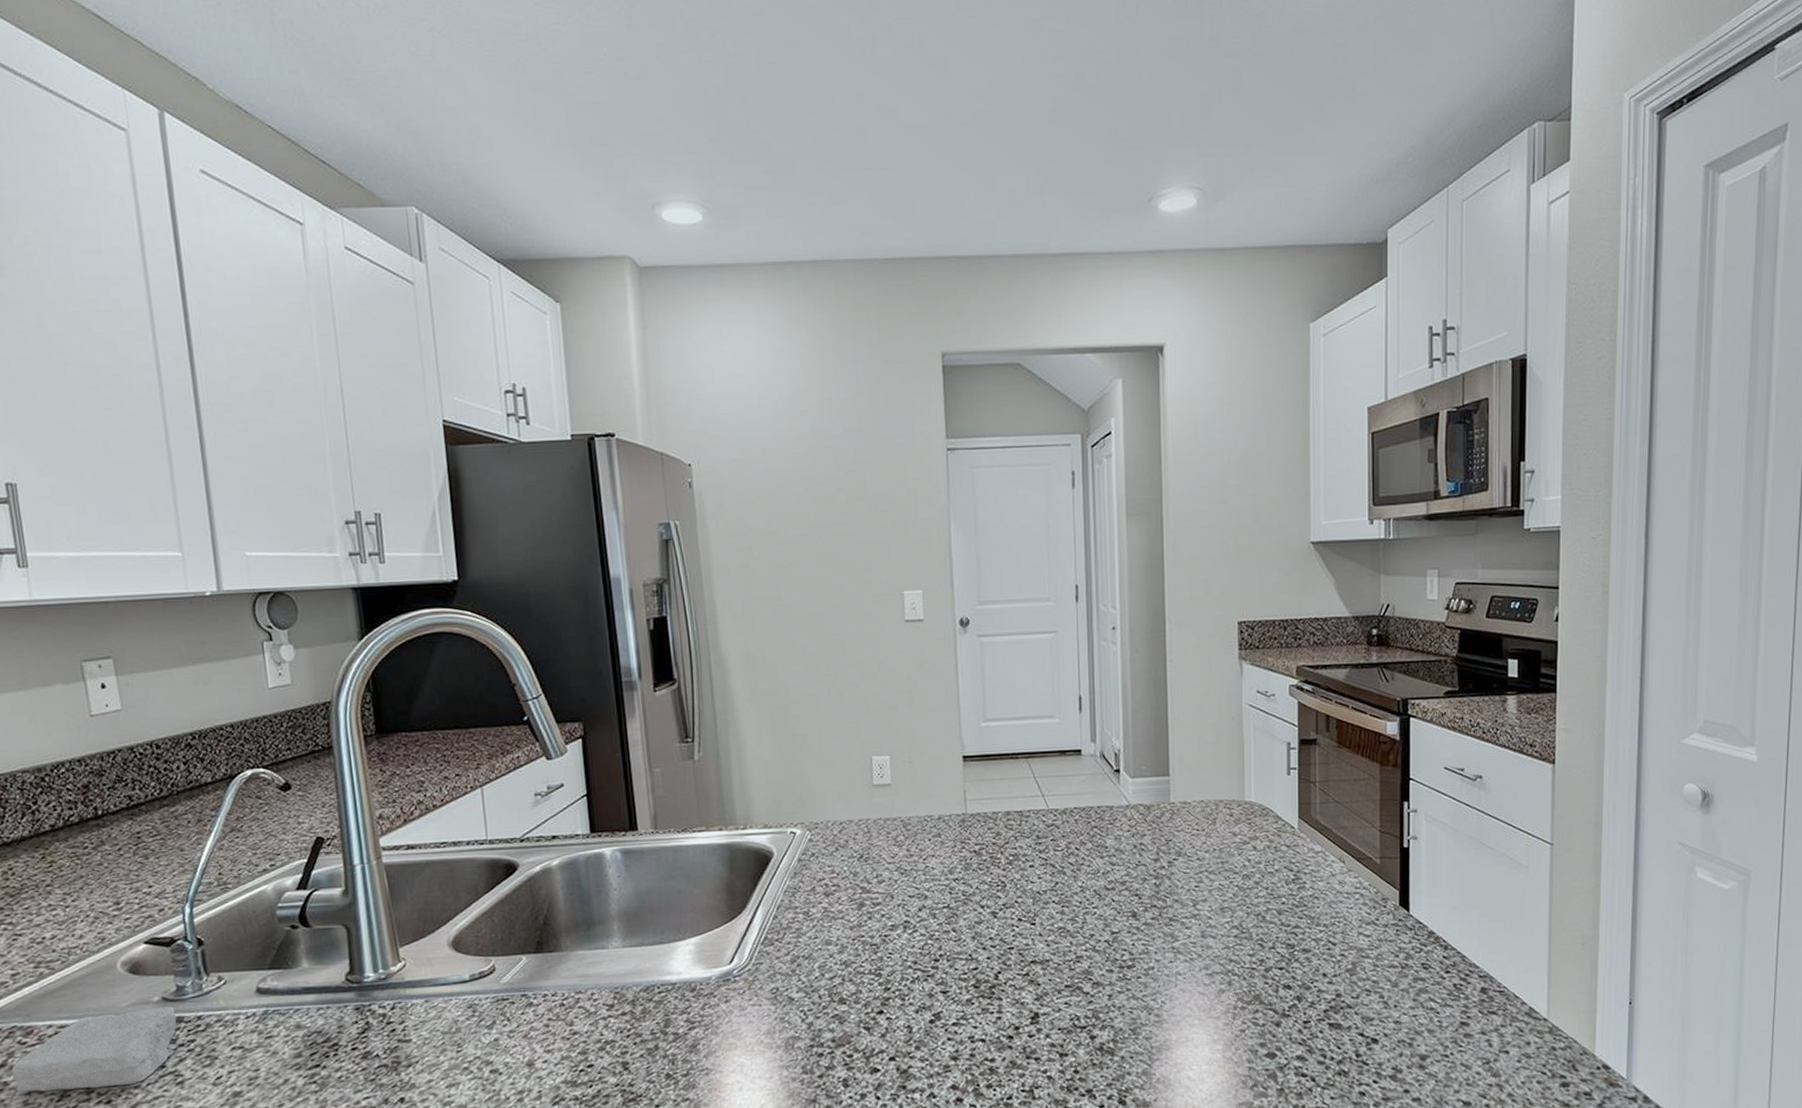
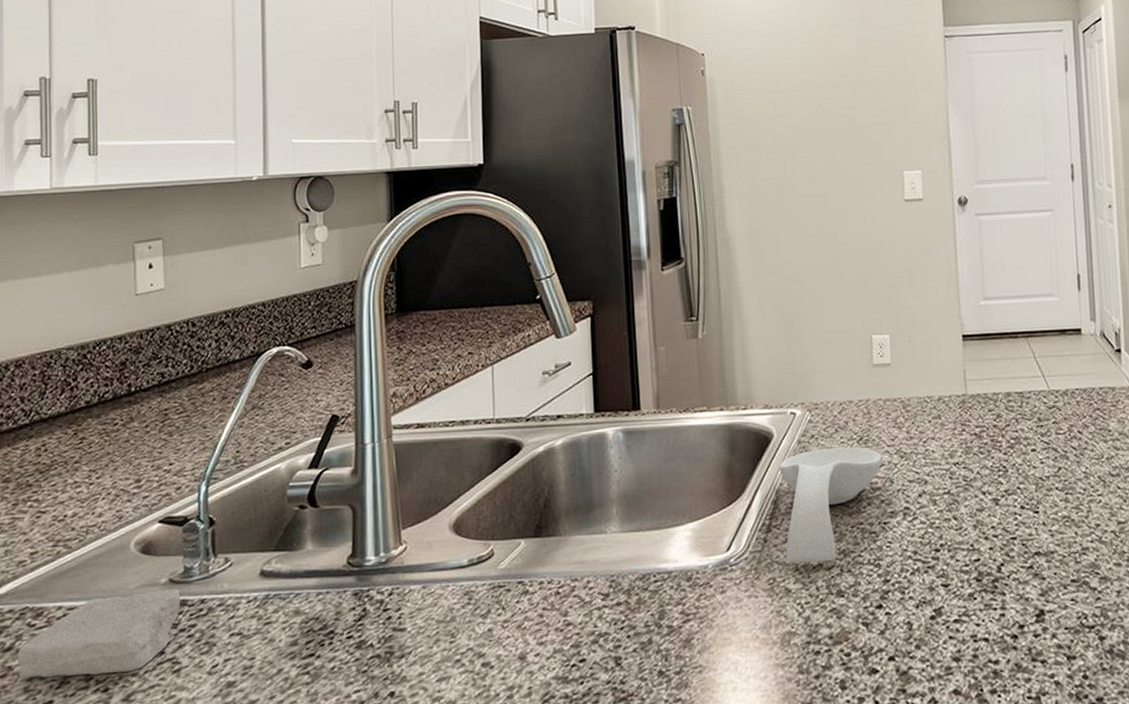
spoon rest: none [780,864,883,974] -> present [779,447,883,564]

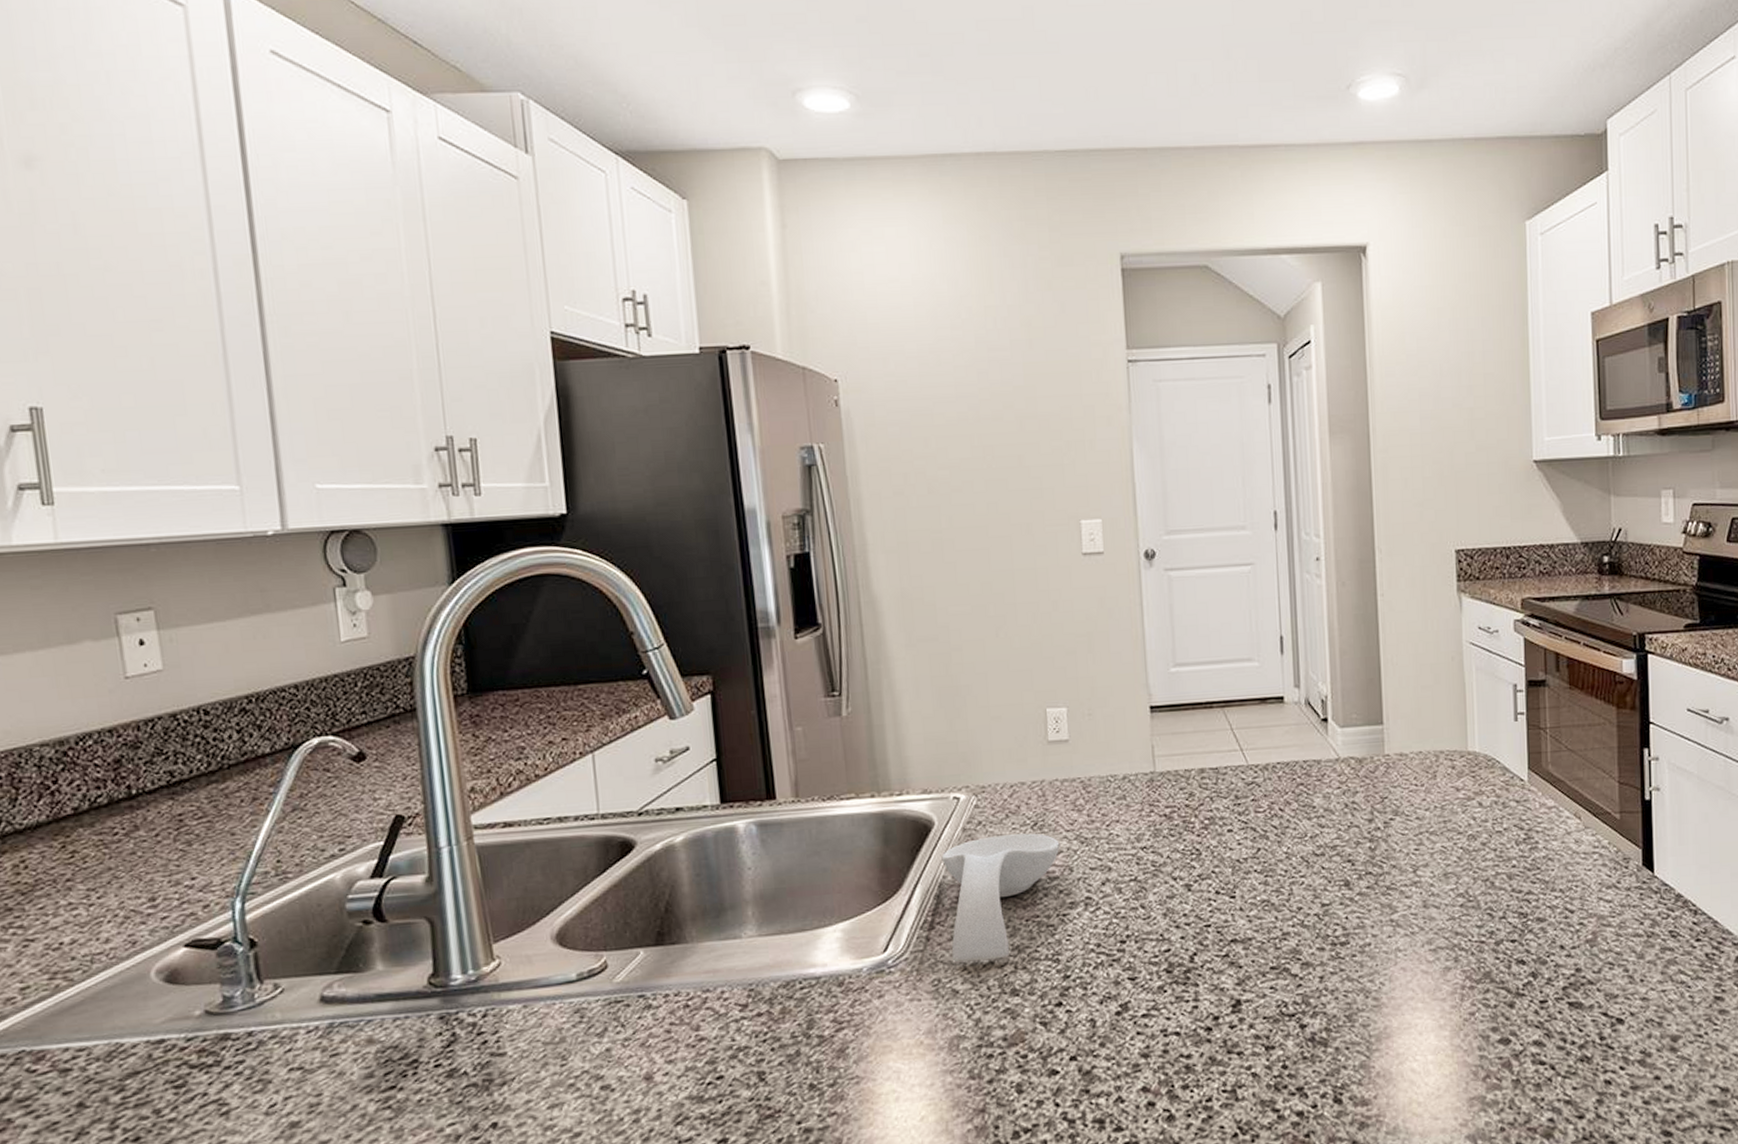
soap bar: present [18,589,181,678] -> none [18,1021,222,1131]

